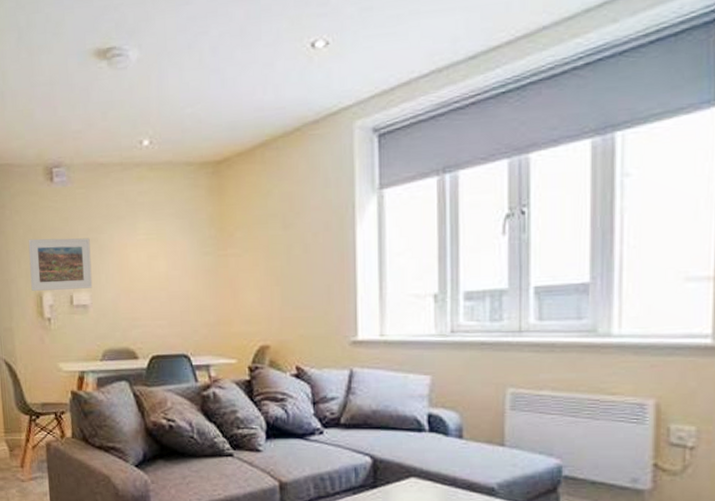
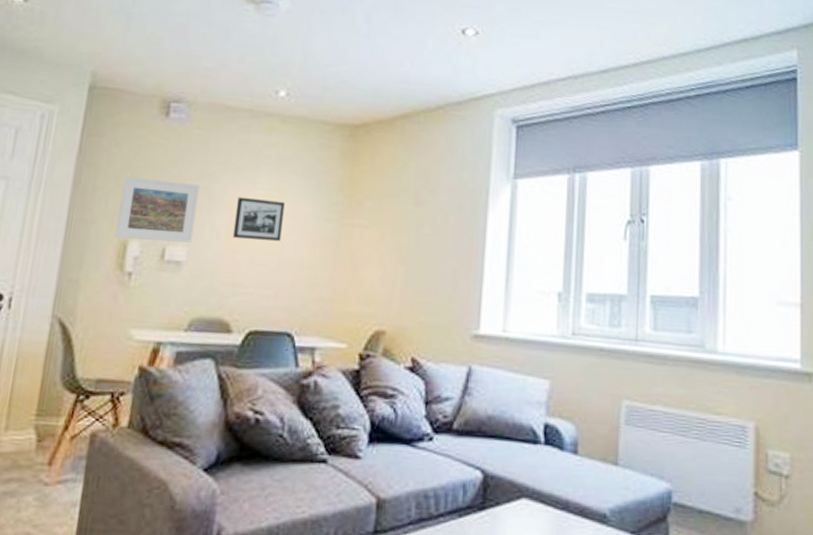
picture frame: none [123,242,166,280] -> present [232,196,285,242]

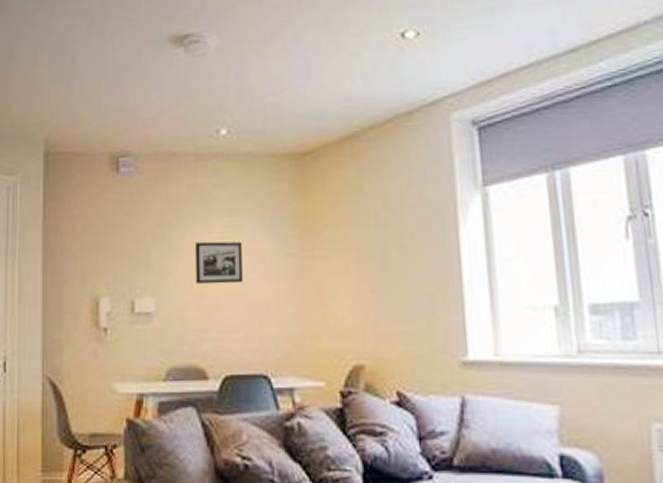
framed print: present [115,176,200,243] -> none [87,234,158,295]

